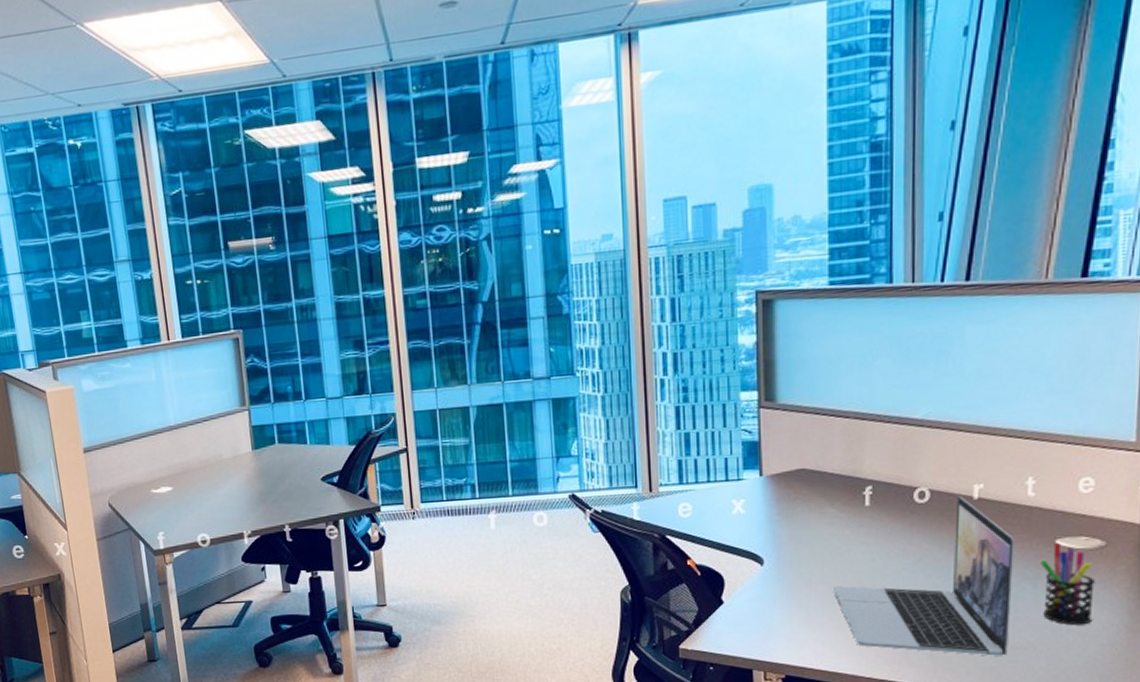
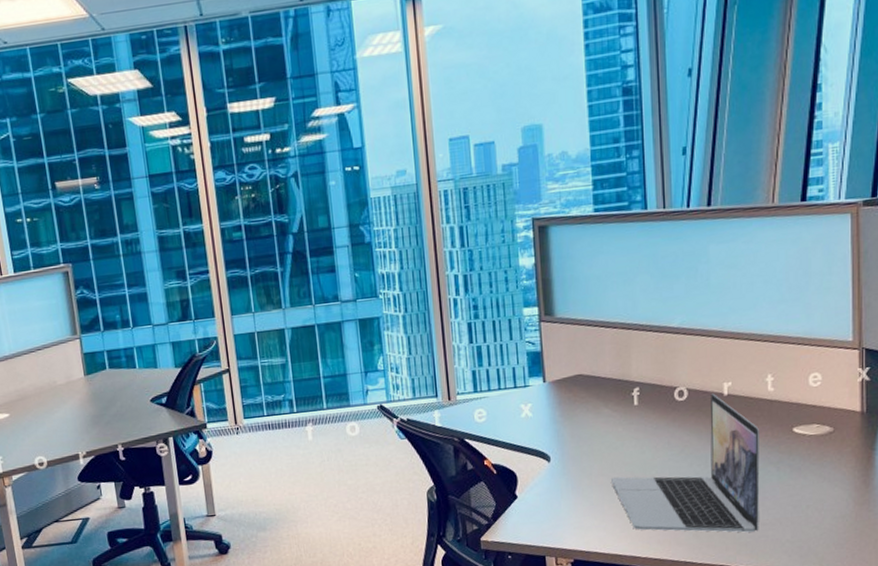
pen holder: present [1040,543,1095,625] -> none [782,431,827,502]

